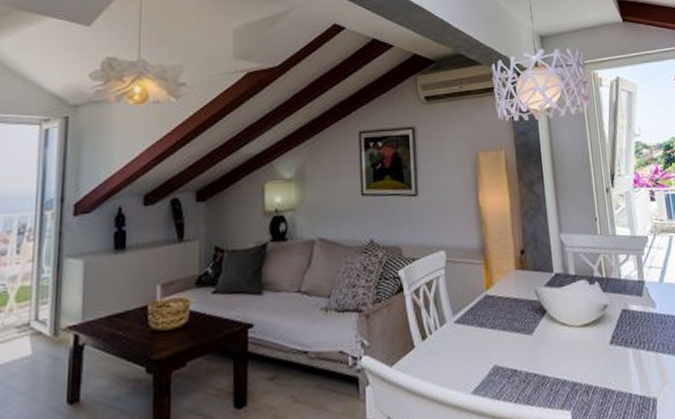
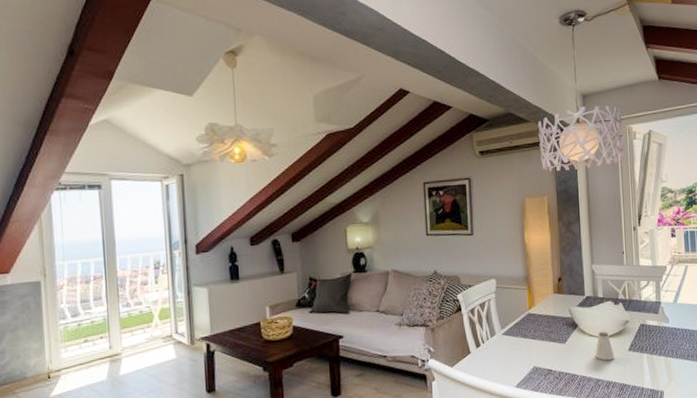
saltshaker: none [569,318,594,358] -> present [595,331,615,361]

